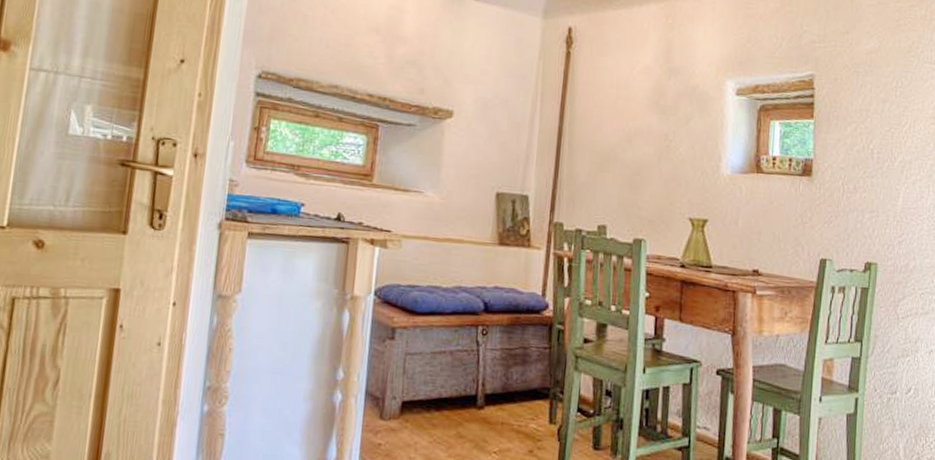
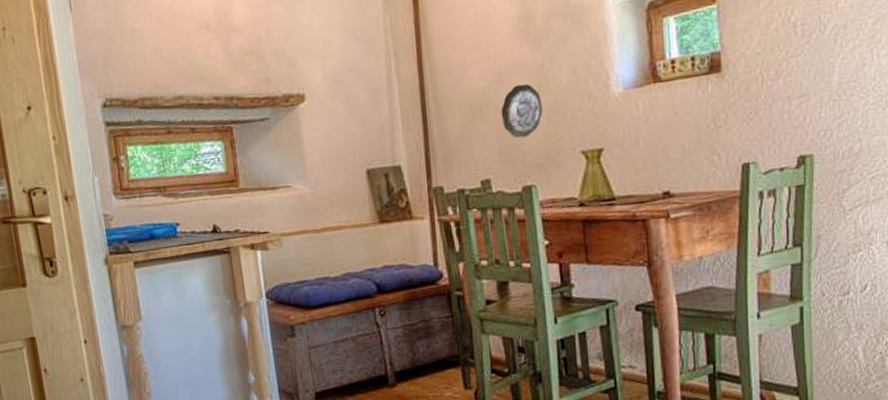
decorative plate: none [625,147,662,195] -> present [501,83,543,139]

